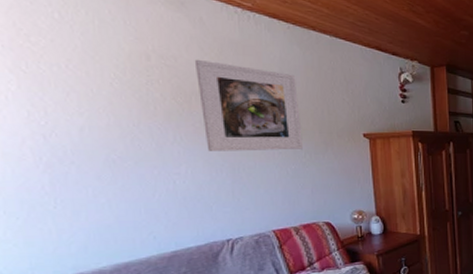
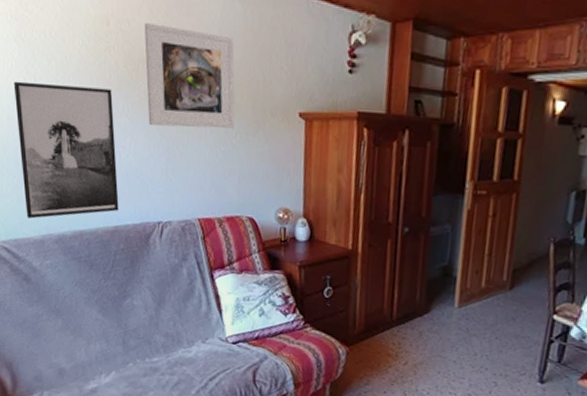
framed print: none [11,114,177,261] -> present [14,81,119,219]

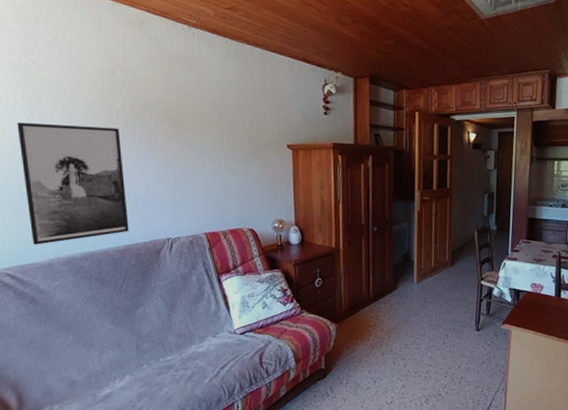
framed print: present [144,22,235,128] -> none [148,73,233,159]

